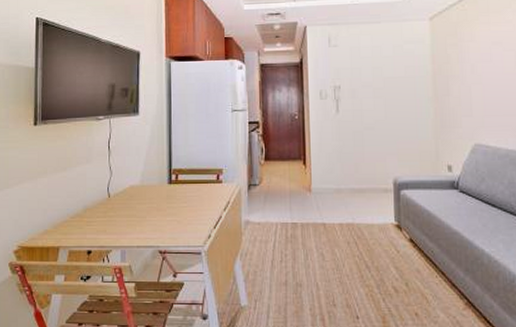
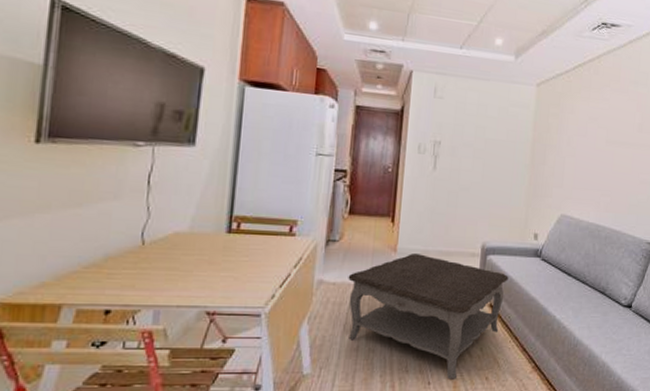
coffee table: none [270,193,426,314] -> present [348,254,509,380]

